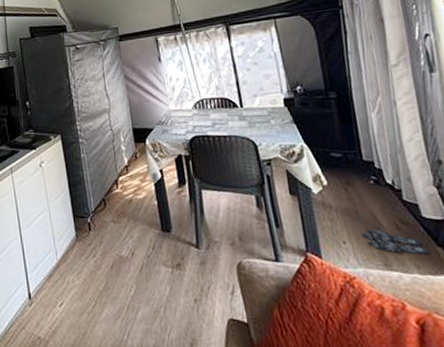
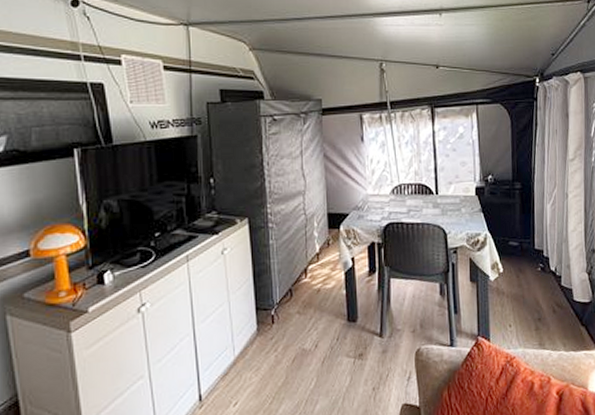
slippers: present [362,230,430,255] -> none [526,313,575,334]

